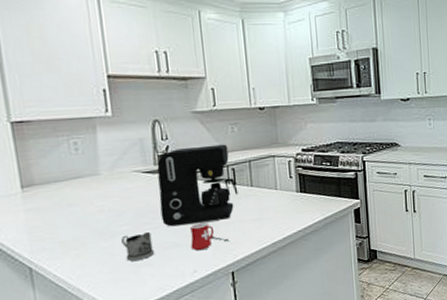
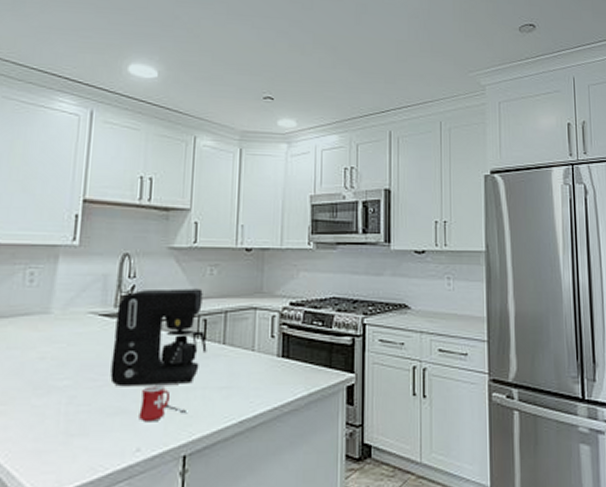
tea glass holder: present [121,232,155,261] -> none [58,391,95,427]

